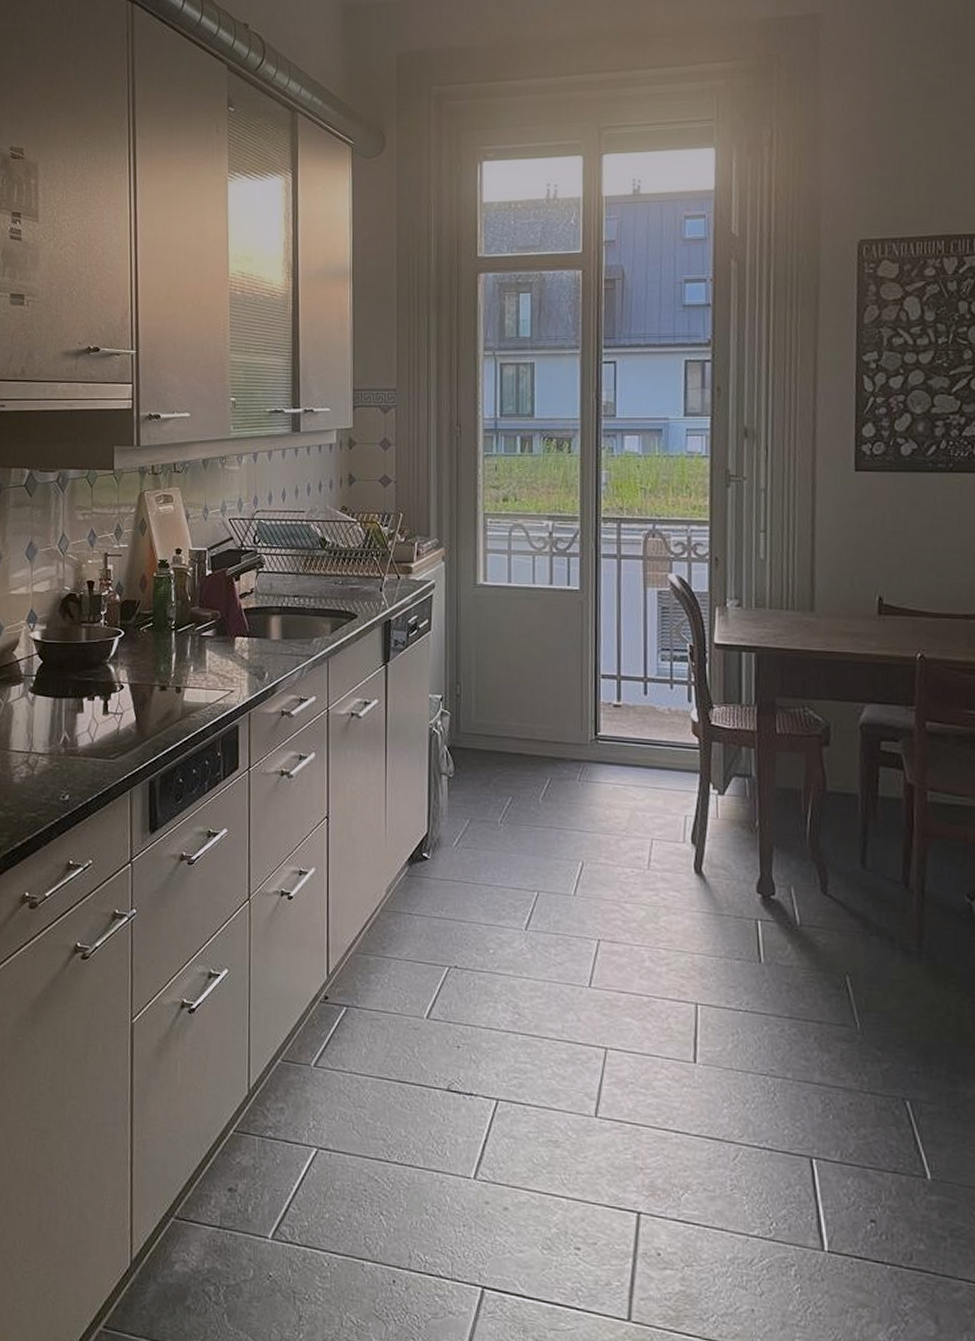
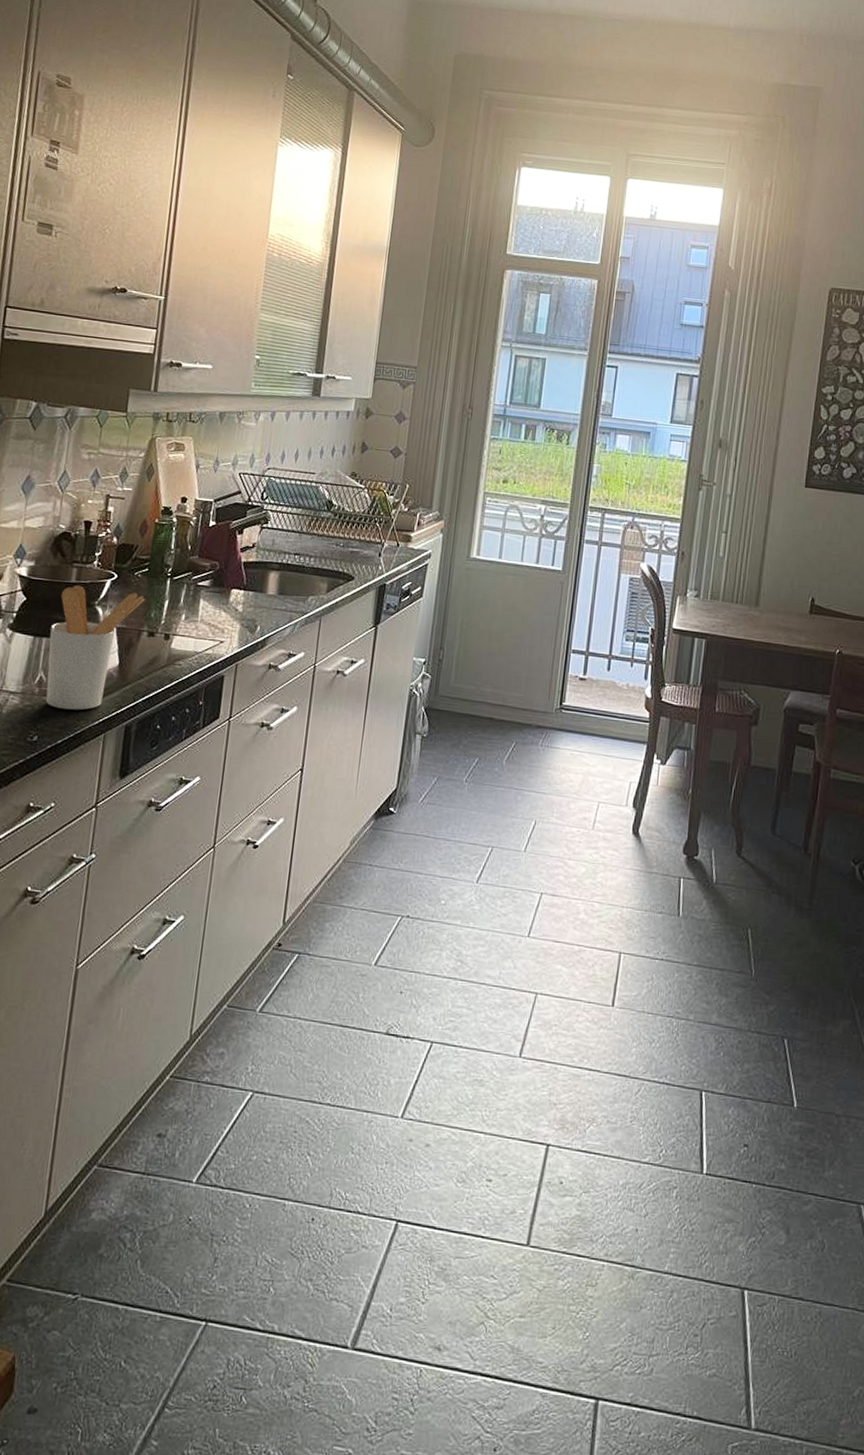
utensil holder: none [68,644,152,768] -> present [45,585,145,711]

